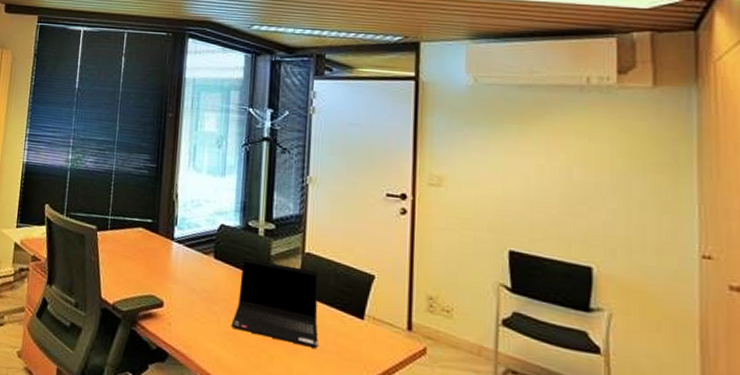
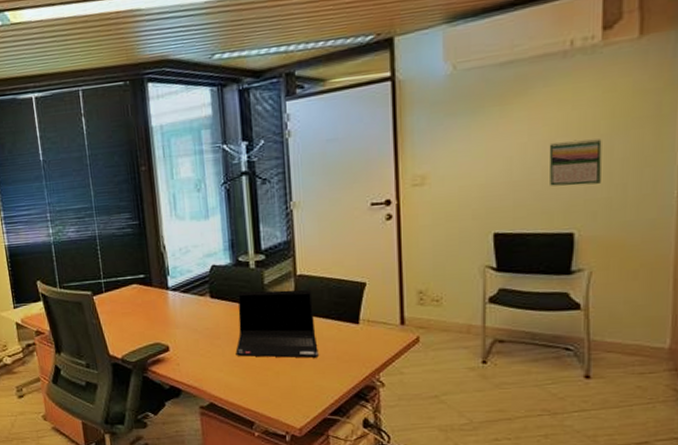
calendar: none [566,171,619,221] -> present [549,139,602,186]

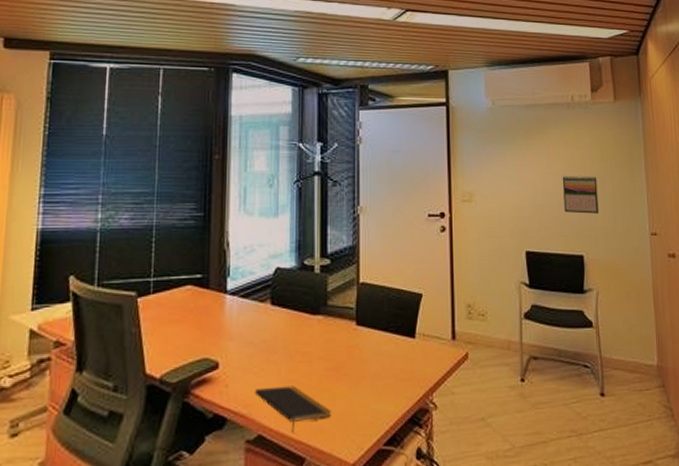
notepad: none [203,365,276,402] -> present [254,385,331,433]
laptop computer: present [235,289,319,358] -> none [292,298,376,377]

